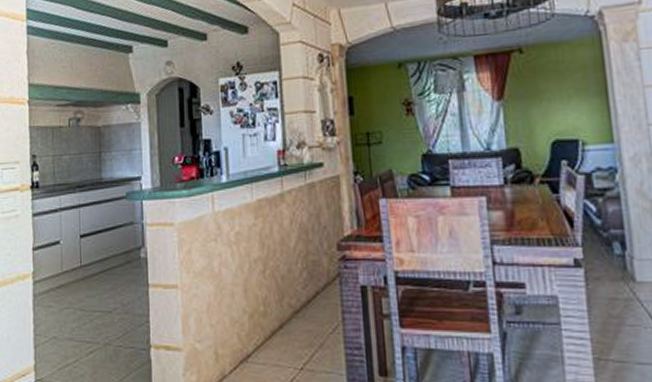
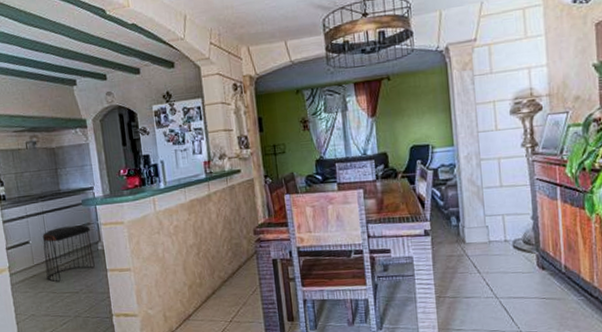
stool: none [75,224,134,297] -> present [42,225,95,283]

